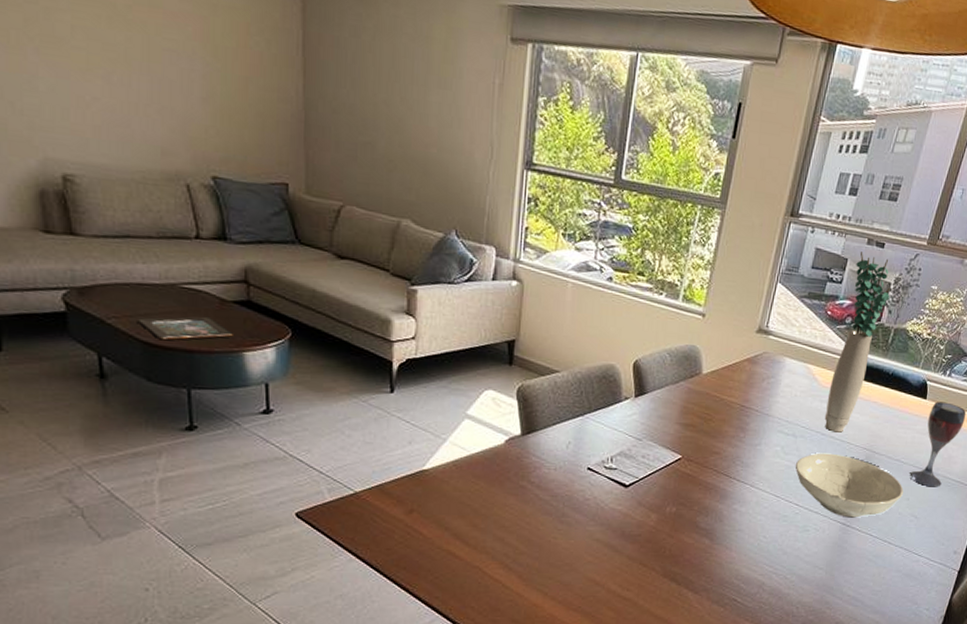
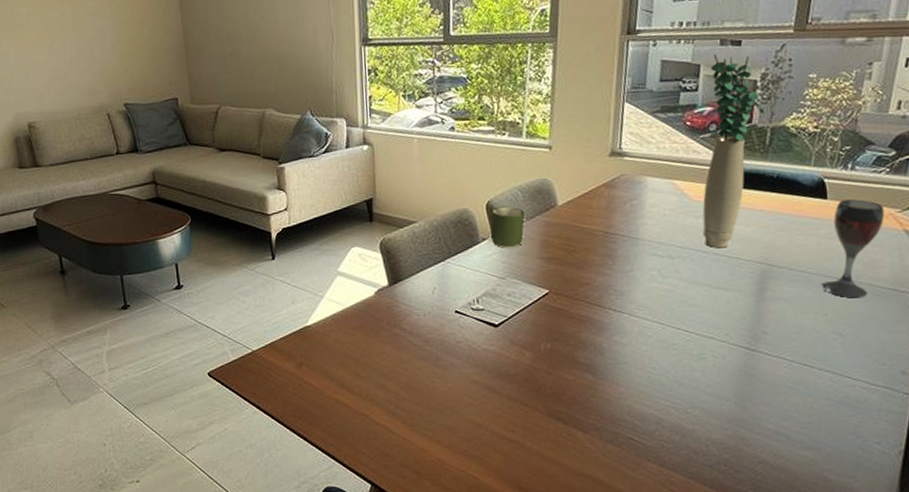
decorative tray: present [137,316,235,341] -> none [82,214,150,239]
mug: none [634,367,669,410] -> present [491,206,524,248]
bowl: present [795,453,903,518] -> none [676,271,818,341]

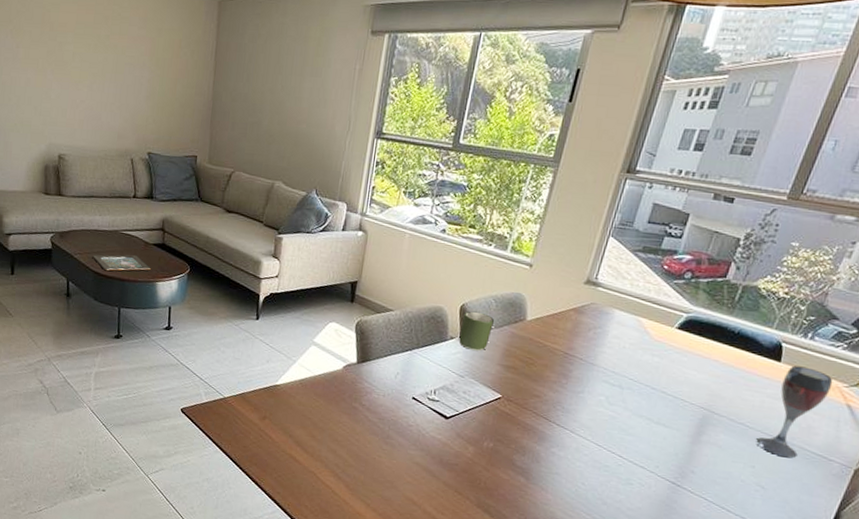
decorative tray: none [82,214,150,239] -> present [92,254,152,272]
vase: present [702,54,760,249] -> none [655,207,739,389]

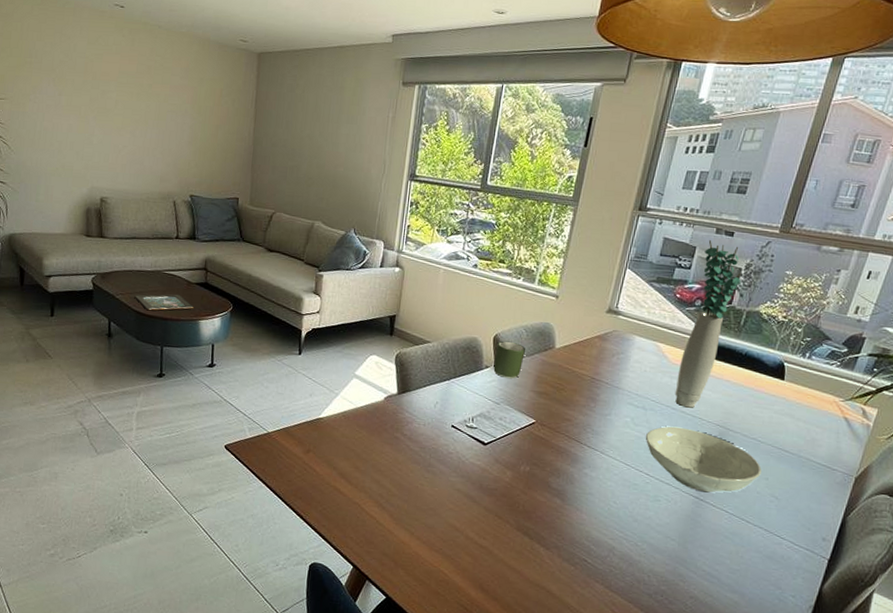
bowl: none [620,407,748,479] -> present [645,426,761,493]
vase: none [655,207,739,389] -> present [675,240,742,408]
cup: present [756,365,833,459] -> none [768,383,831,470]

